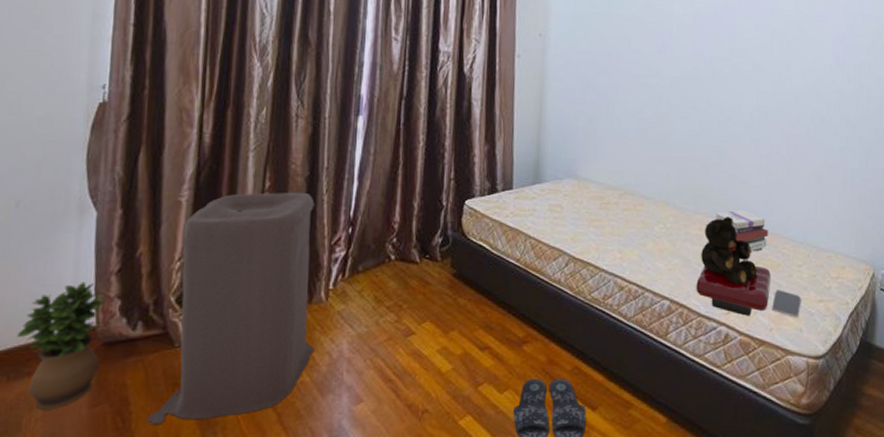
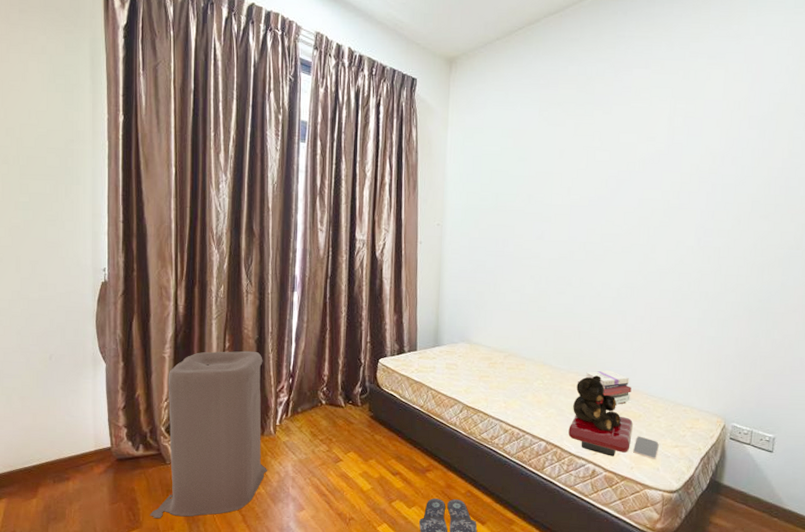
potted plant: present [17,281,105,410] -> none [58,414,116,505]

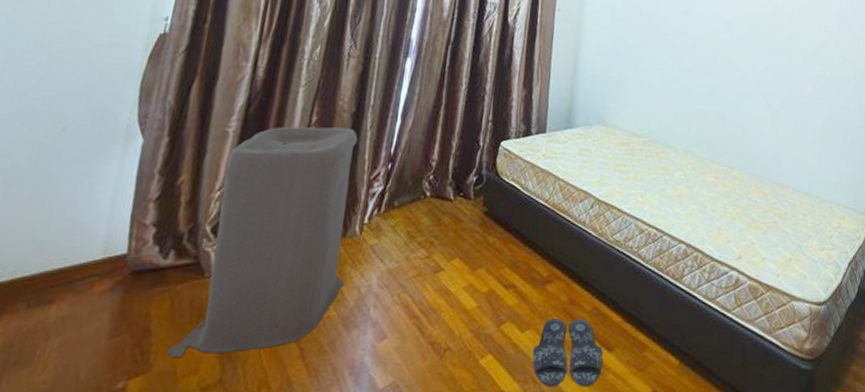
teddy bear: present [568,375,634,457] -> none [710,166,780,262]
books: present [578,369,632,405] -> none [721,160,777,200]
smartphone: present [633,436,659,459] -> none [779,237,806,265]

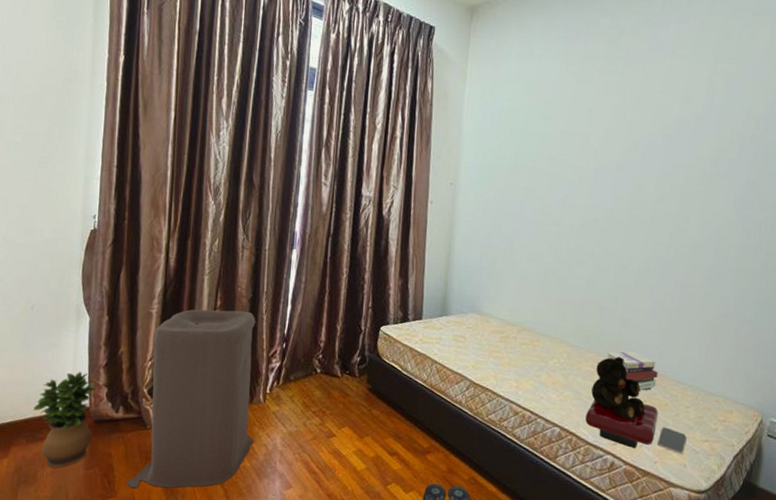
potted plant: none [44,208,141,340] -> present [33,371,96,468]
teddy bear: none [710,166,780,262] -> present [585,357,659,448]
books: none [721,160,777,200] -> present [598,351,658,391]
smartphone: none [779,237,806,265] -> present [657,427,687,454]

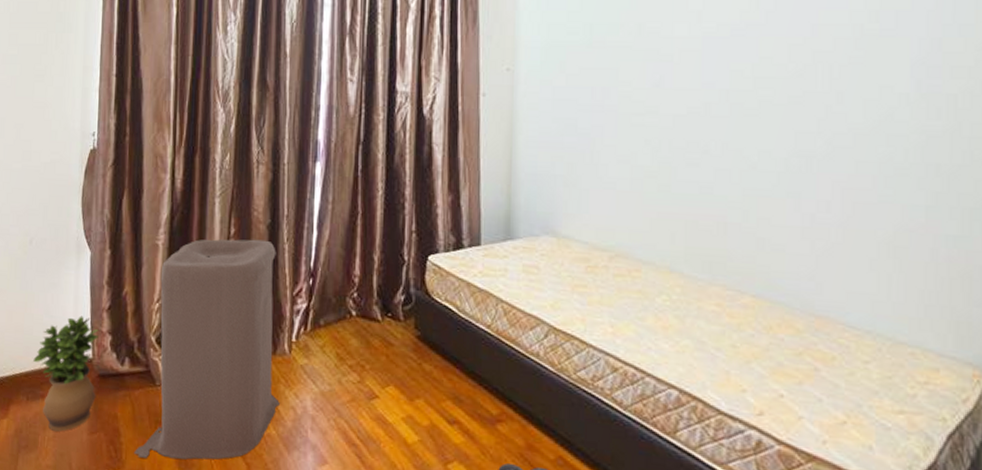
teddy bear: present [585,357,659,448] -> none [714,291,824,421]
books: present [598,351,658,391] -> none [726,282,817,339]
smartphone: present [657,427,687,454] -> none [825,390,870,431]

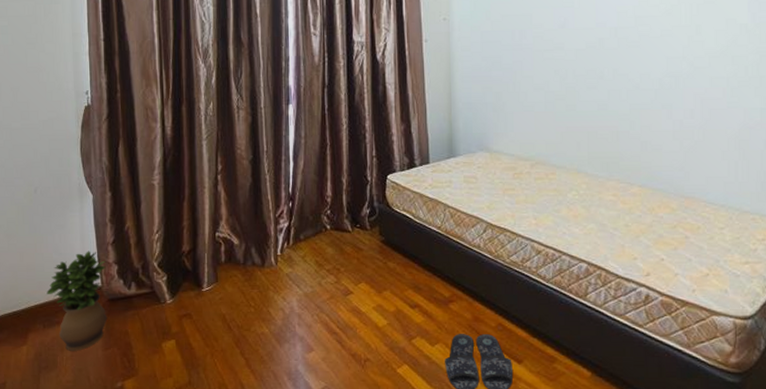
laundry basket: present [133,239,280,460] -> none [145,173,270,364]

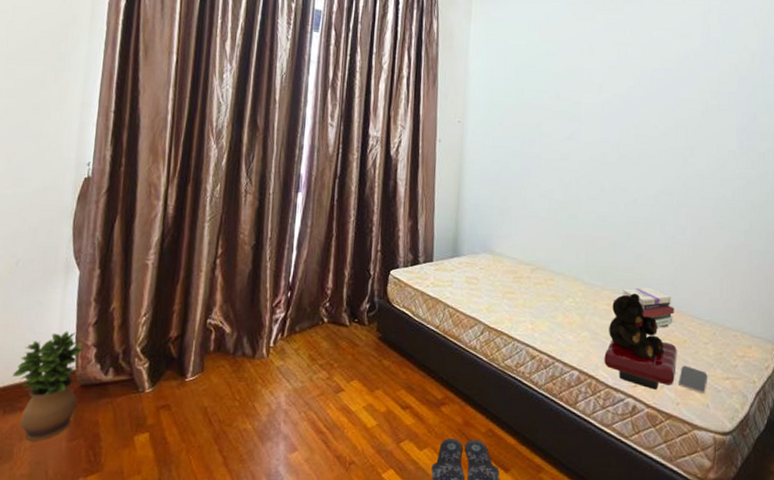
teddy bear: none [613,182,692,278] -> present [604,293,678,390]
books: none [620,174,686,216] -> present [614,287,674,328]
smartphone: none [694,252,725,279] -> present [679,365,708,394]

